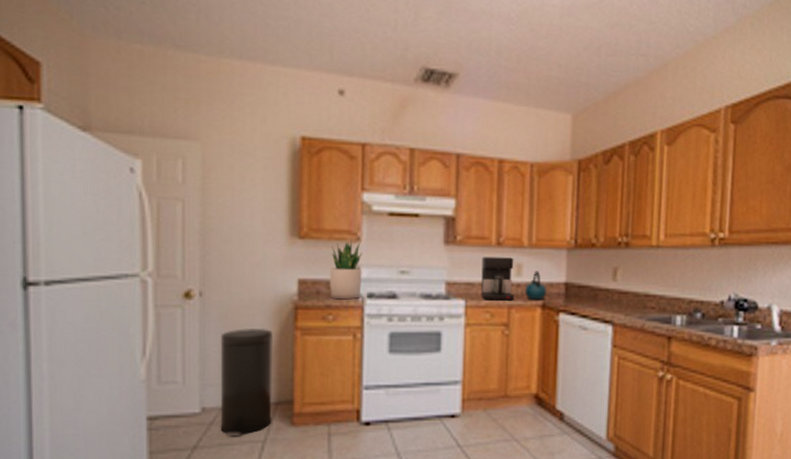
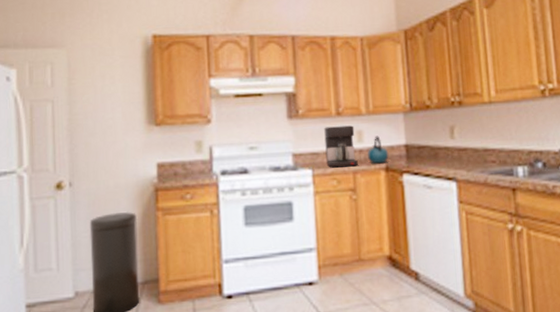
planter: present [330,240,362,300] -> none [185,122,215,179]

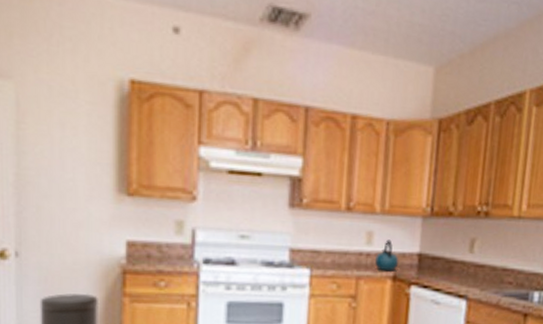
coffee maker: present [324,125,358,168] -> none [327,222,365,271]

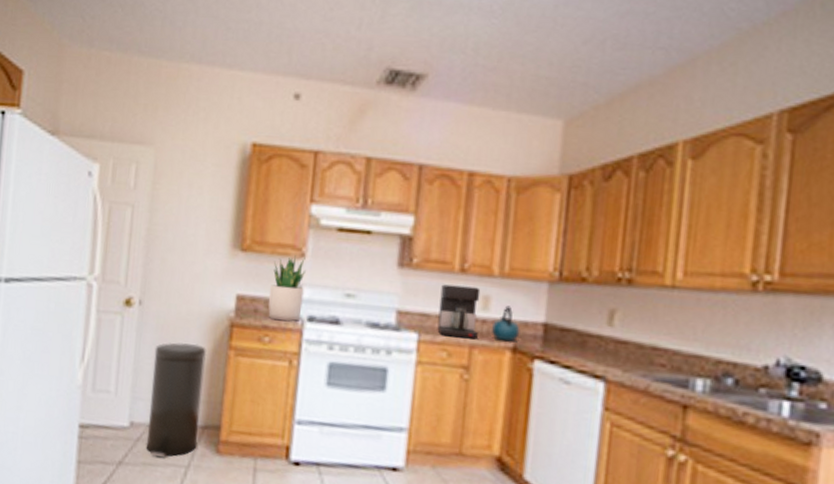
planter: none [162,199,198,265] -> present [268,255,306,322]
coffee maker: none [327,222,365,271] -> present [437,284,481,339]

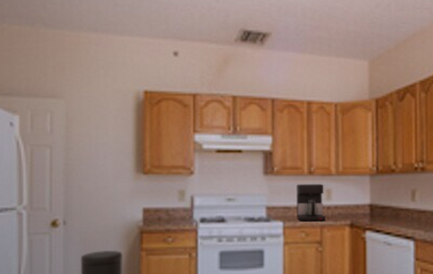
planter: present [268,255,306,322] -> none [169,174,195,224]
kettle: present [491,305,521,342] -> none [334,195,354,220]

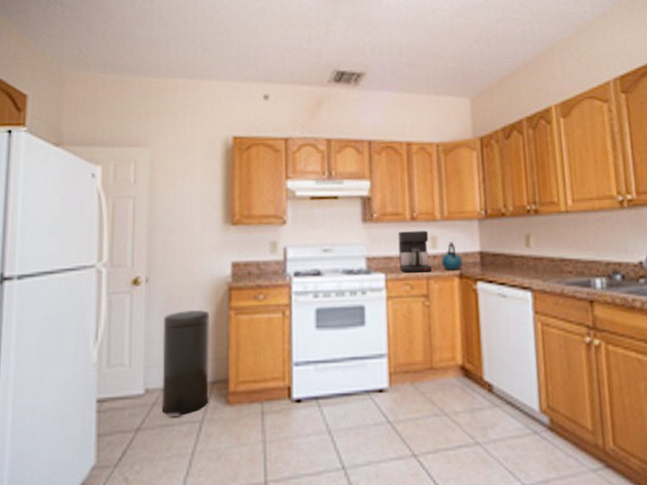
kettle: none [334,195,354,220] -> present [440,242,463,270]

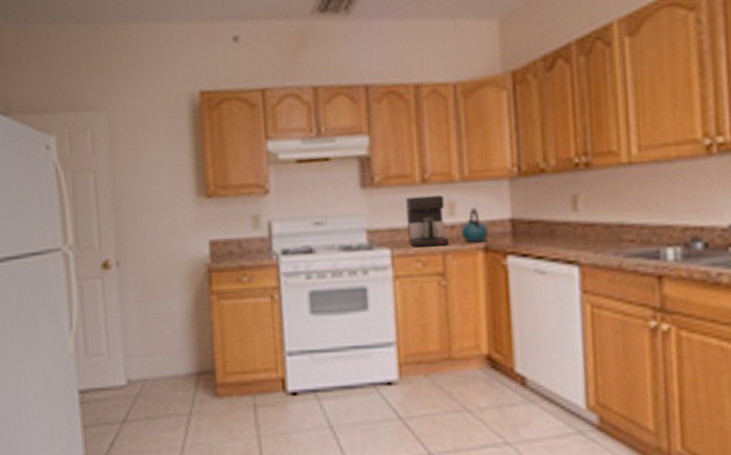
pedal bin: present [161,309,211,416] -> none [139,294,196,408]

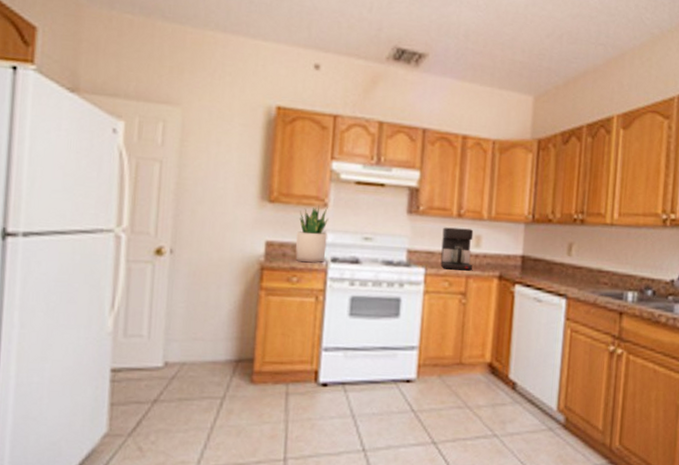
planter: none [240,193,275,259] -> present [295,205,328,263]
kettle: present [460,208,489,243] -> none [482,243,505,271]

